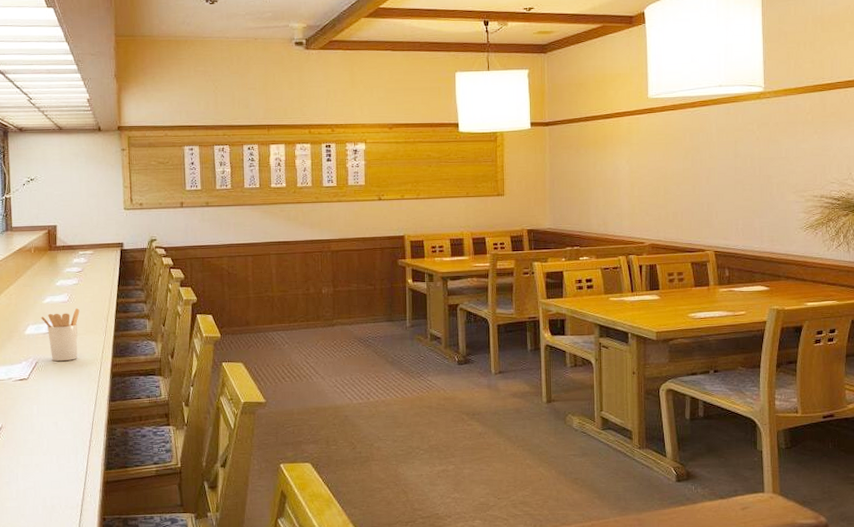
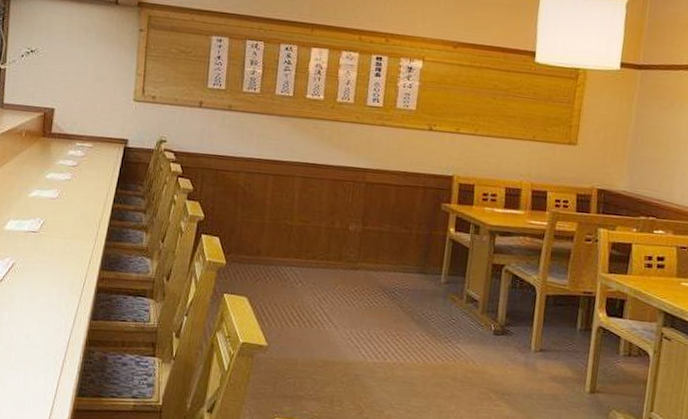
utensil holder: present [41,308,80,362] -> none [24,208,69,267]

